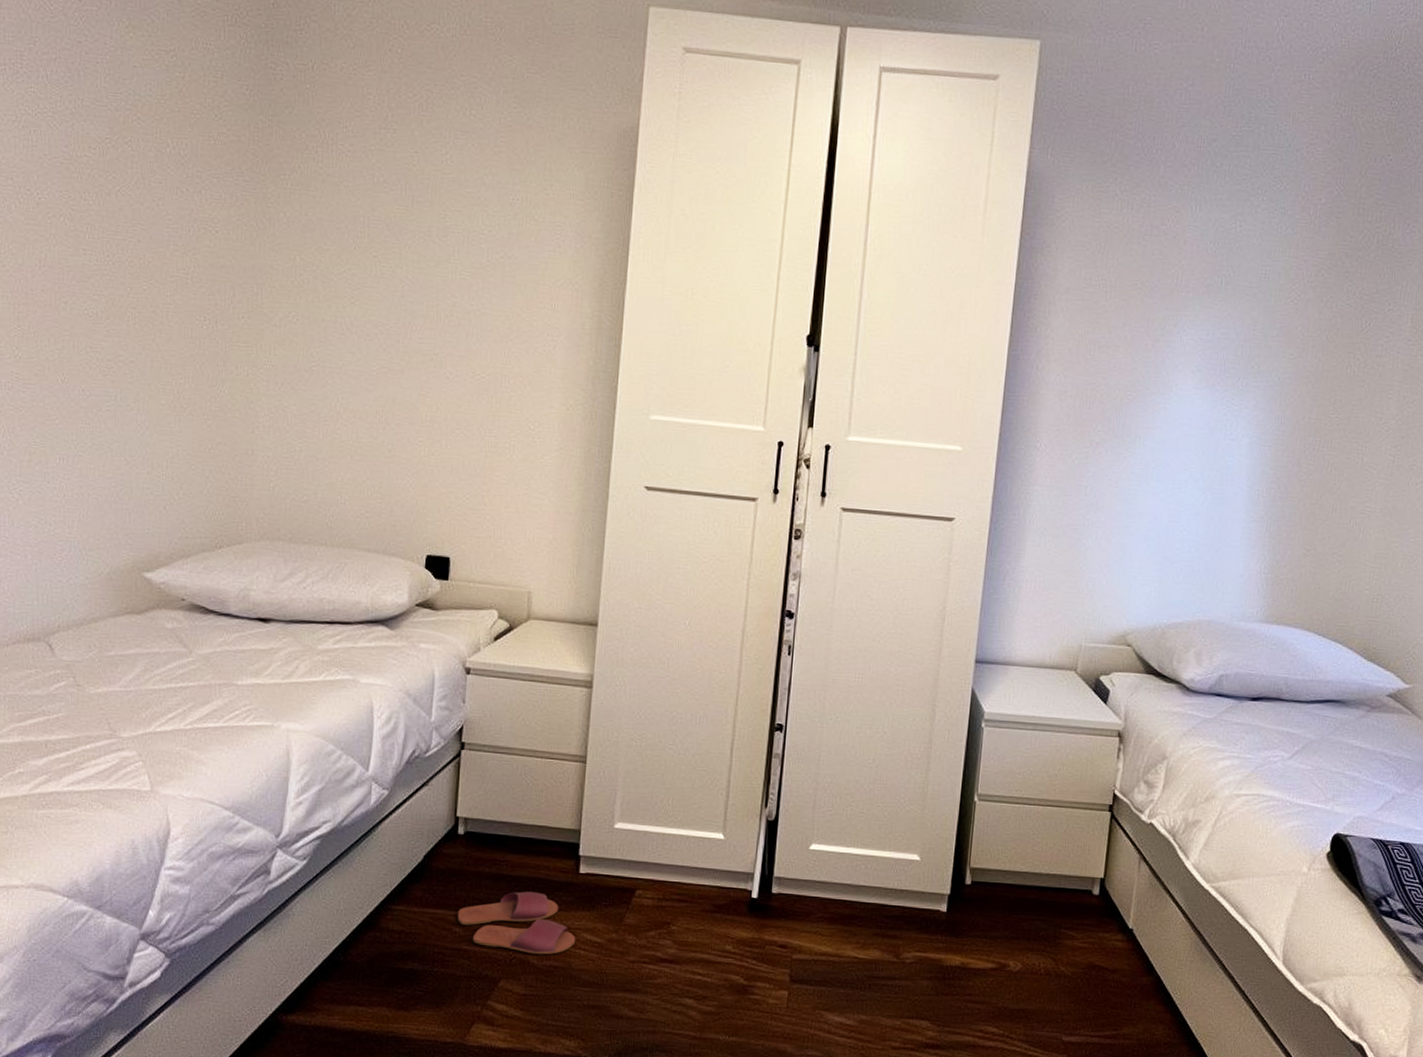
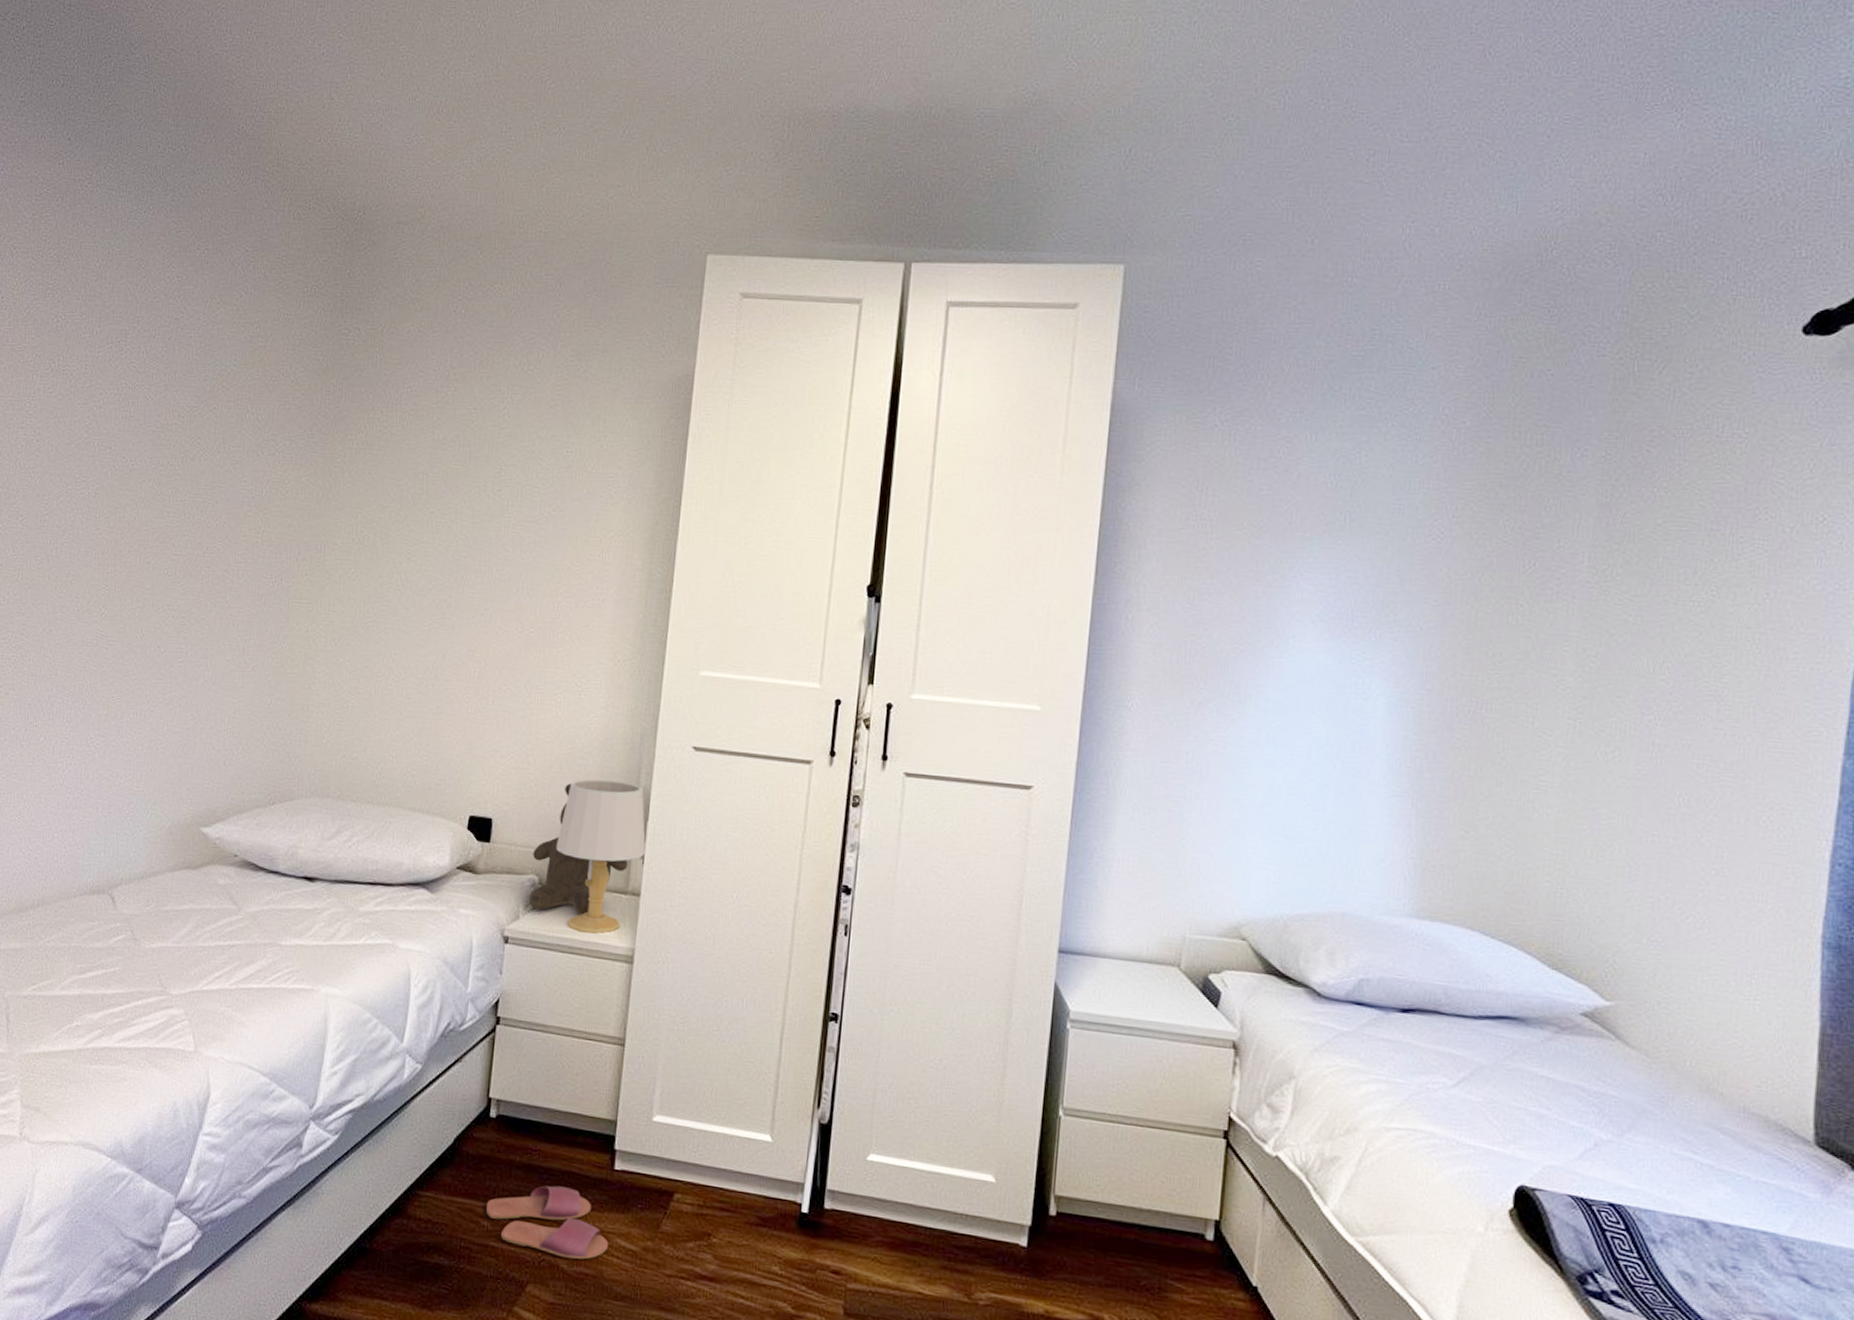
teddy bear: none [490,522,585,646] -> present [529,783,628,916]
table lamp: none [514,518,602,662] -> present [556,779,646,934]

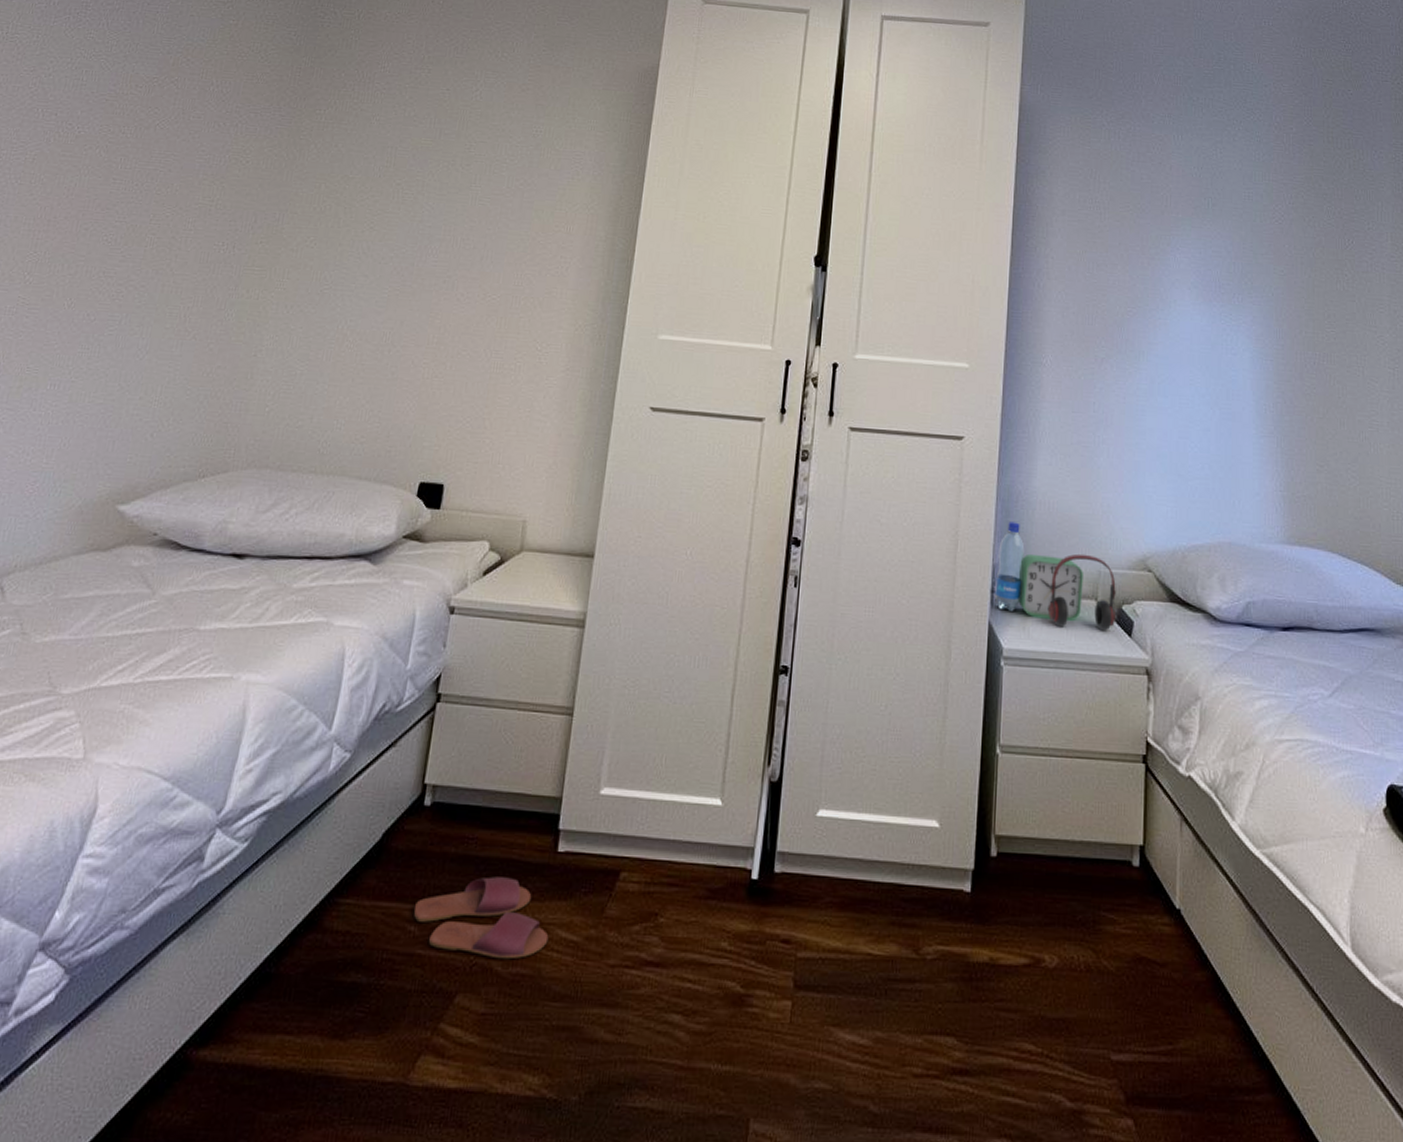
teddy bear: present [529,783,628,916] -> none [478,446,583,581]
table lamp: present [556,779,646,934] -> none [509,441,601,599]
bottle: none [1061,879,1099,974] -> present [993,522,1025,612]
alarm clock: none [1089,915,1165,987] -> present [1018,555,1083,621]
headphones: none [1123,916,1203,1000] -> present [1049,553,1116,631]

